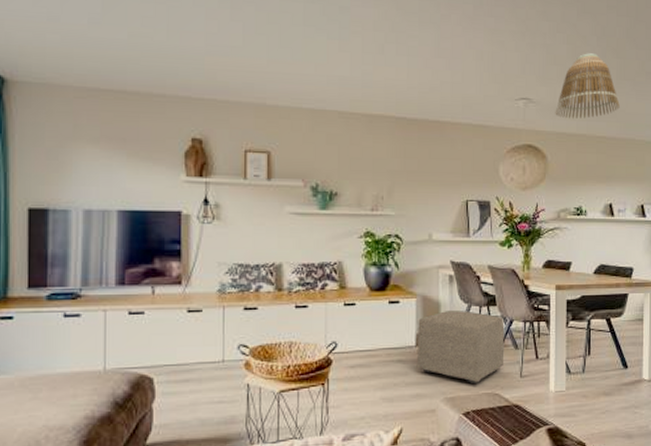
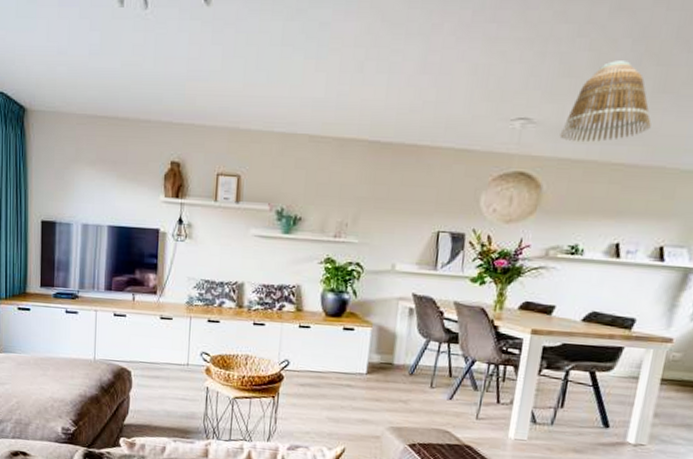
ottoman: present [418,309,505,384] -> none [366,342,465,418]

